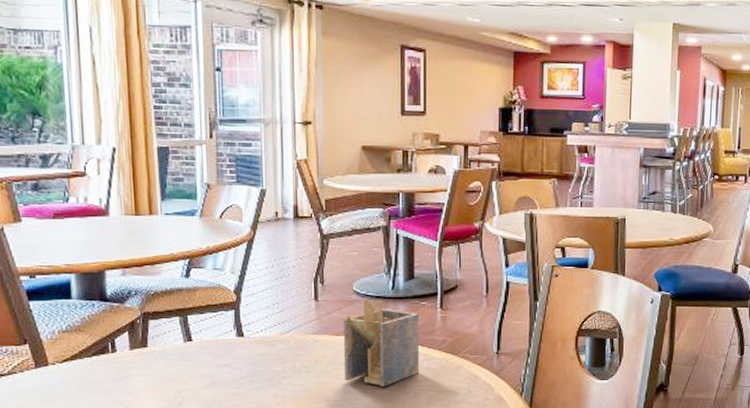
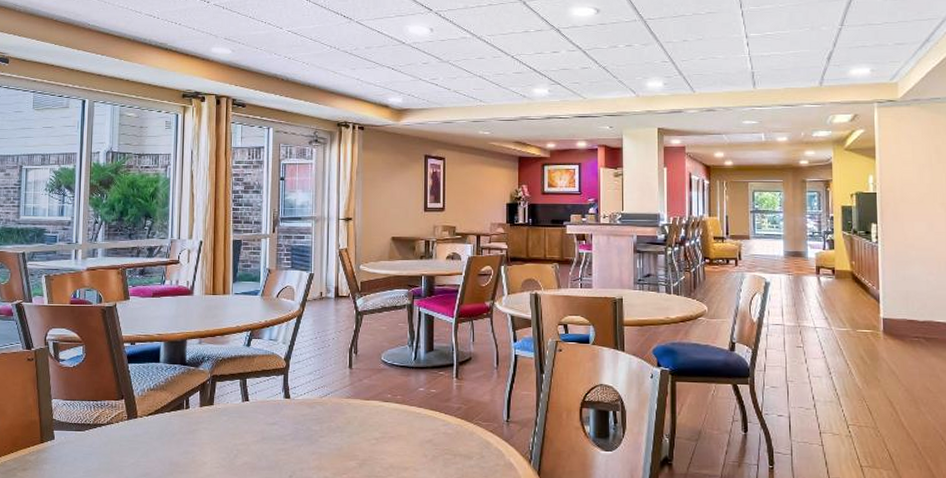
napkin holder: present [343,297,420,387] -> none [372,366,438,449]

